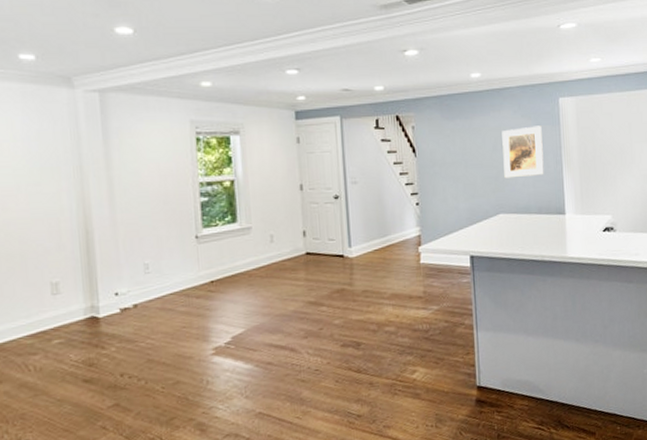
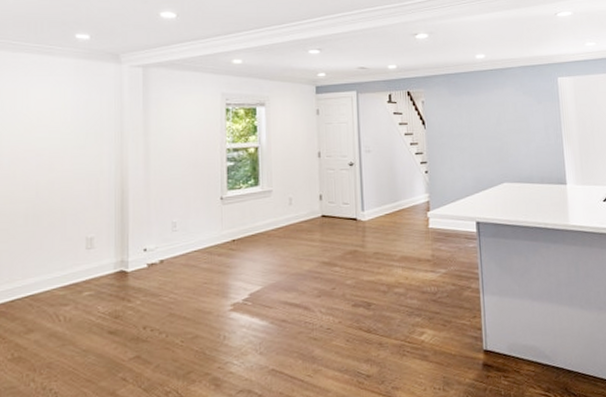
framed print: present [502,125,544,179] -> none [505,102,546,150]

